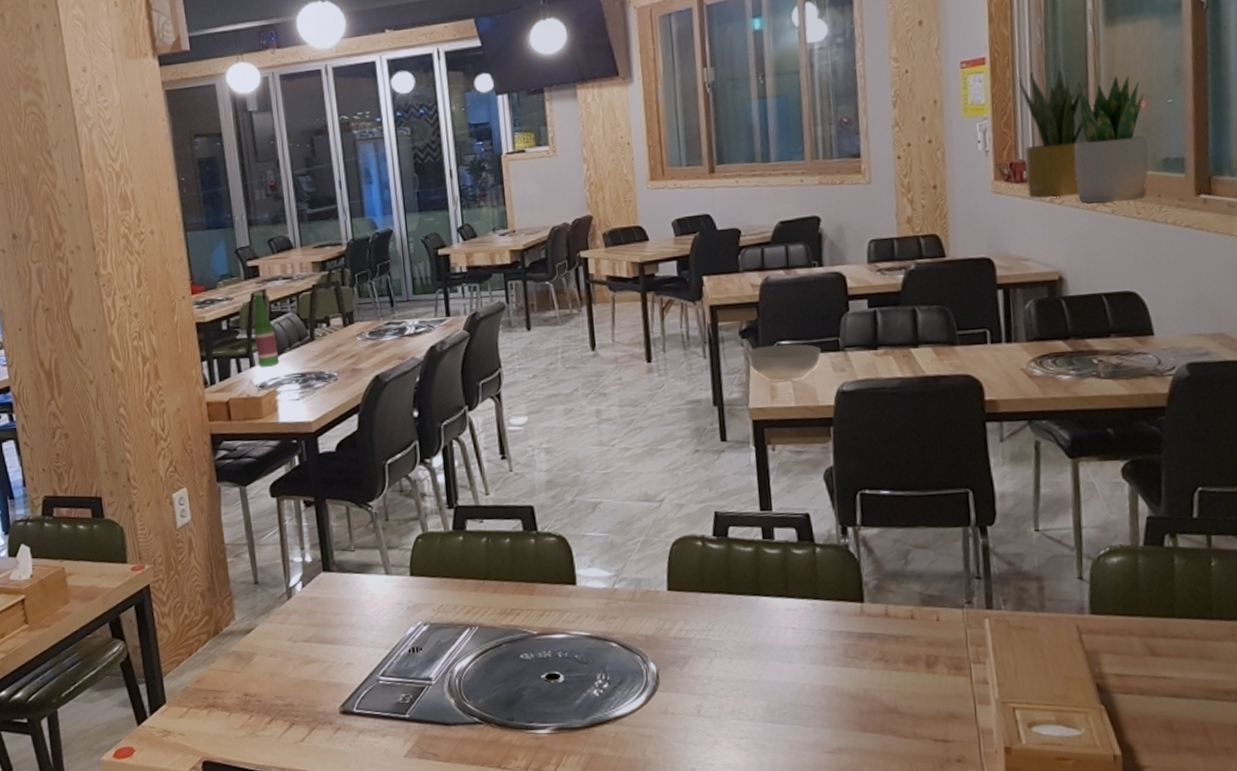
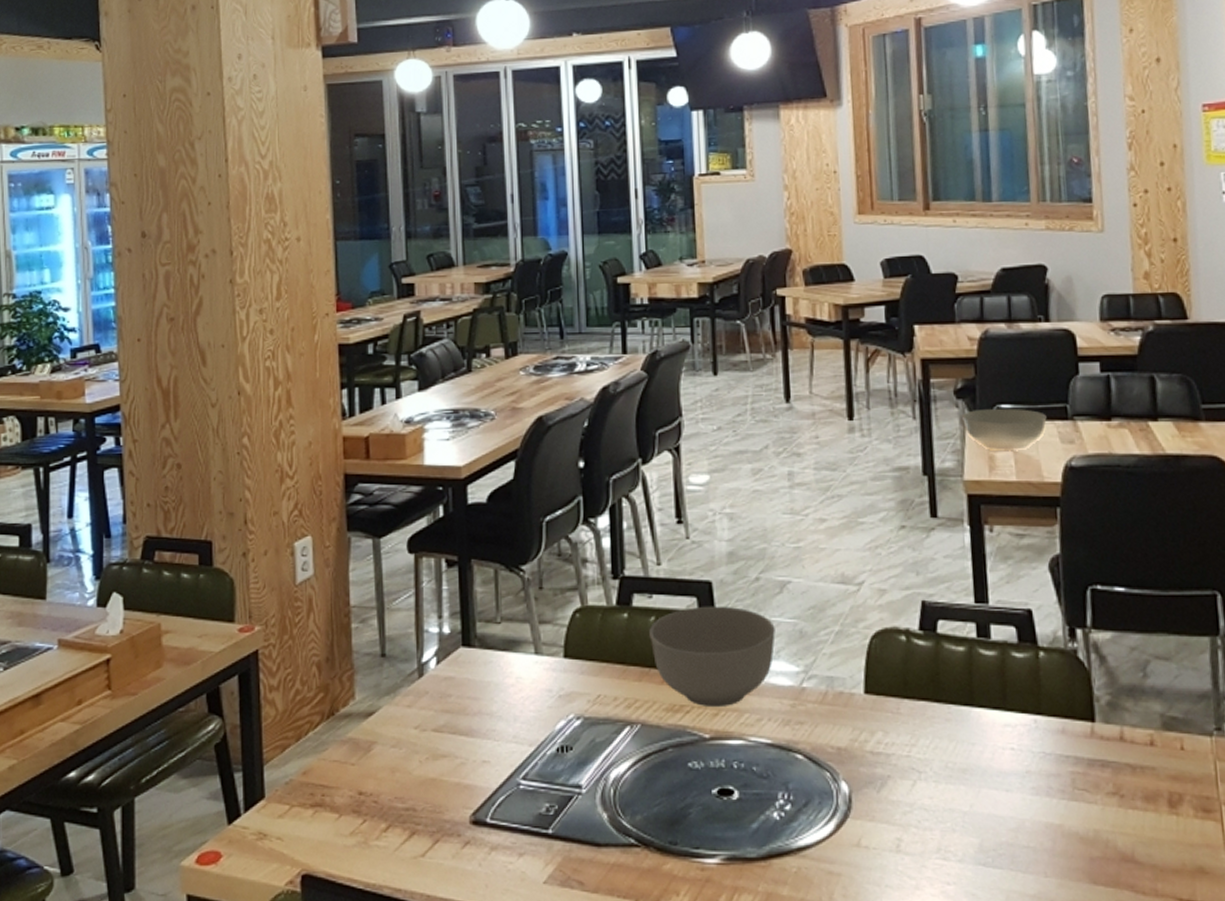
beer bottle: present [253,291,280,368] -> none [403,312,430,401]
bowl: none [482,525,590,609] -> present [649,606,775,708]

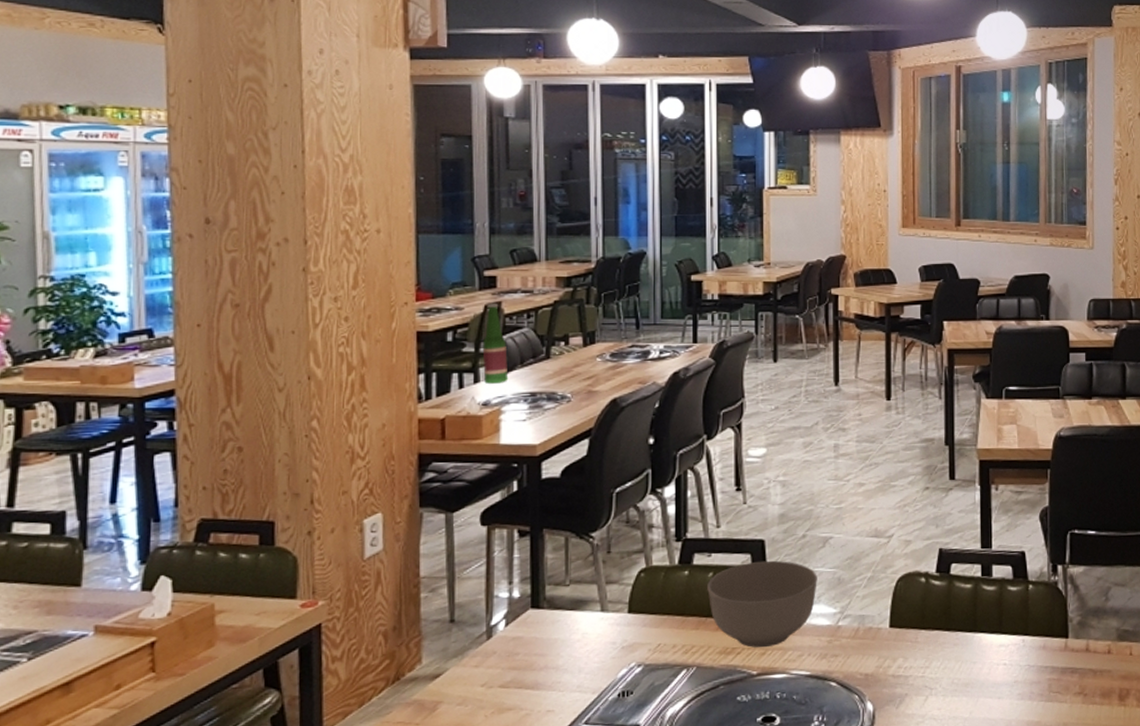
beer bottle: none [403,312,430,401] -> present [482,303,509,385]
bowl: present [962,408,1047,450] -> none [978,389,1044,424]

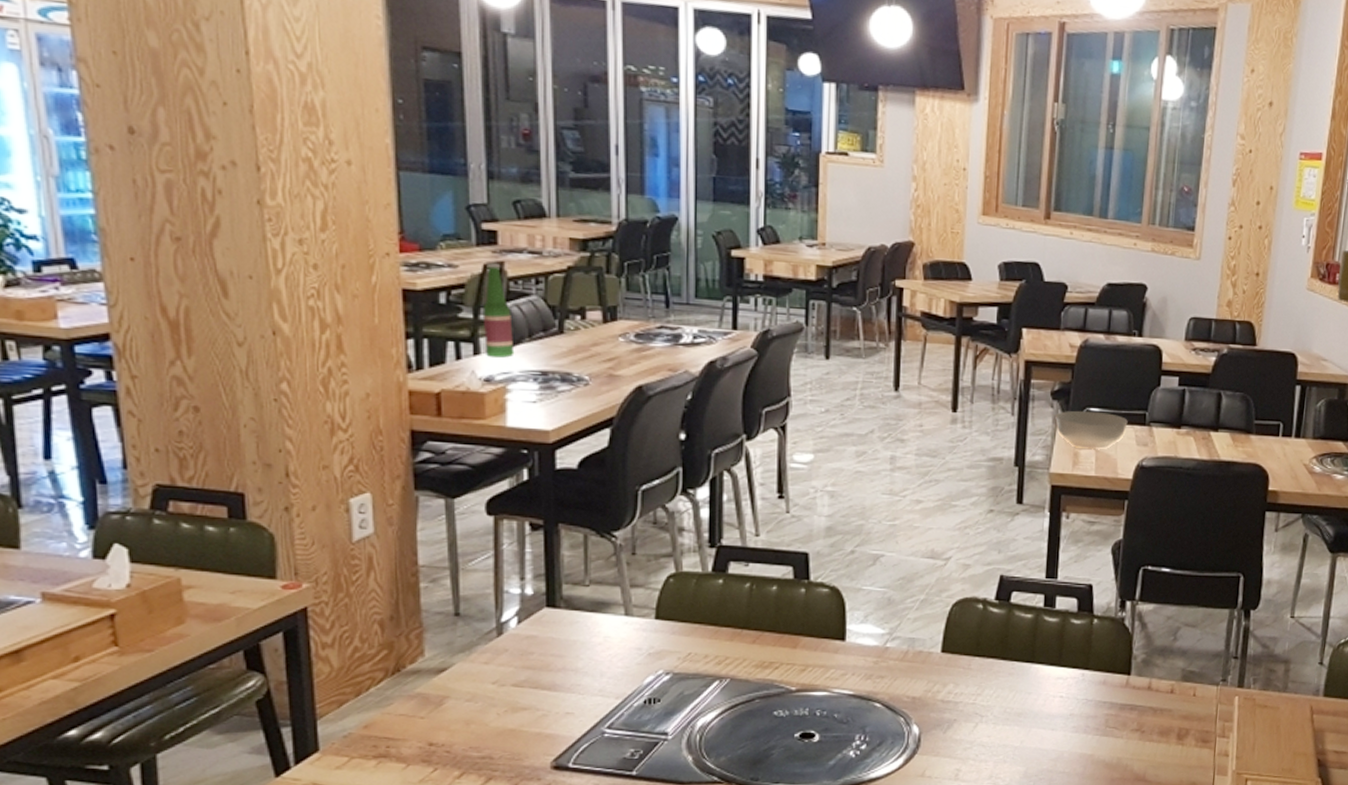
bowl: present [707,560,817,648] -> none [743,575,866,664]
bowl: none [978,389,1044,424] -> present [1055,410,1128,449]

